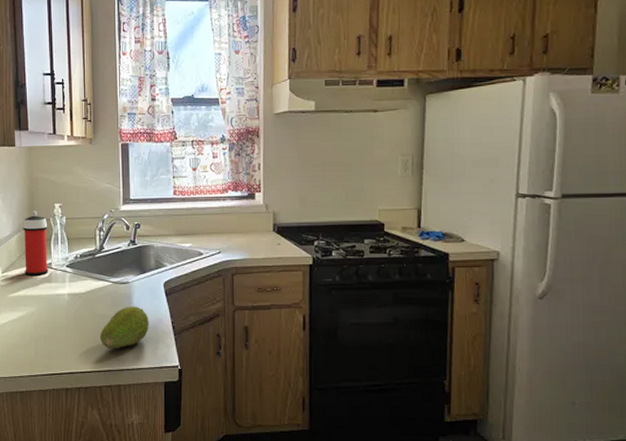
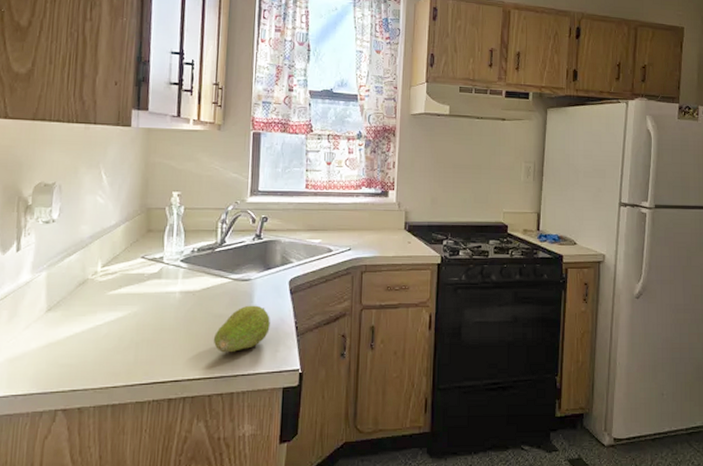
spray can: present [23,211,49,276] -> none [130,198,163,271]

